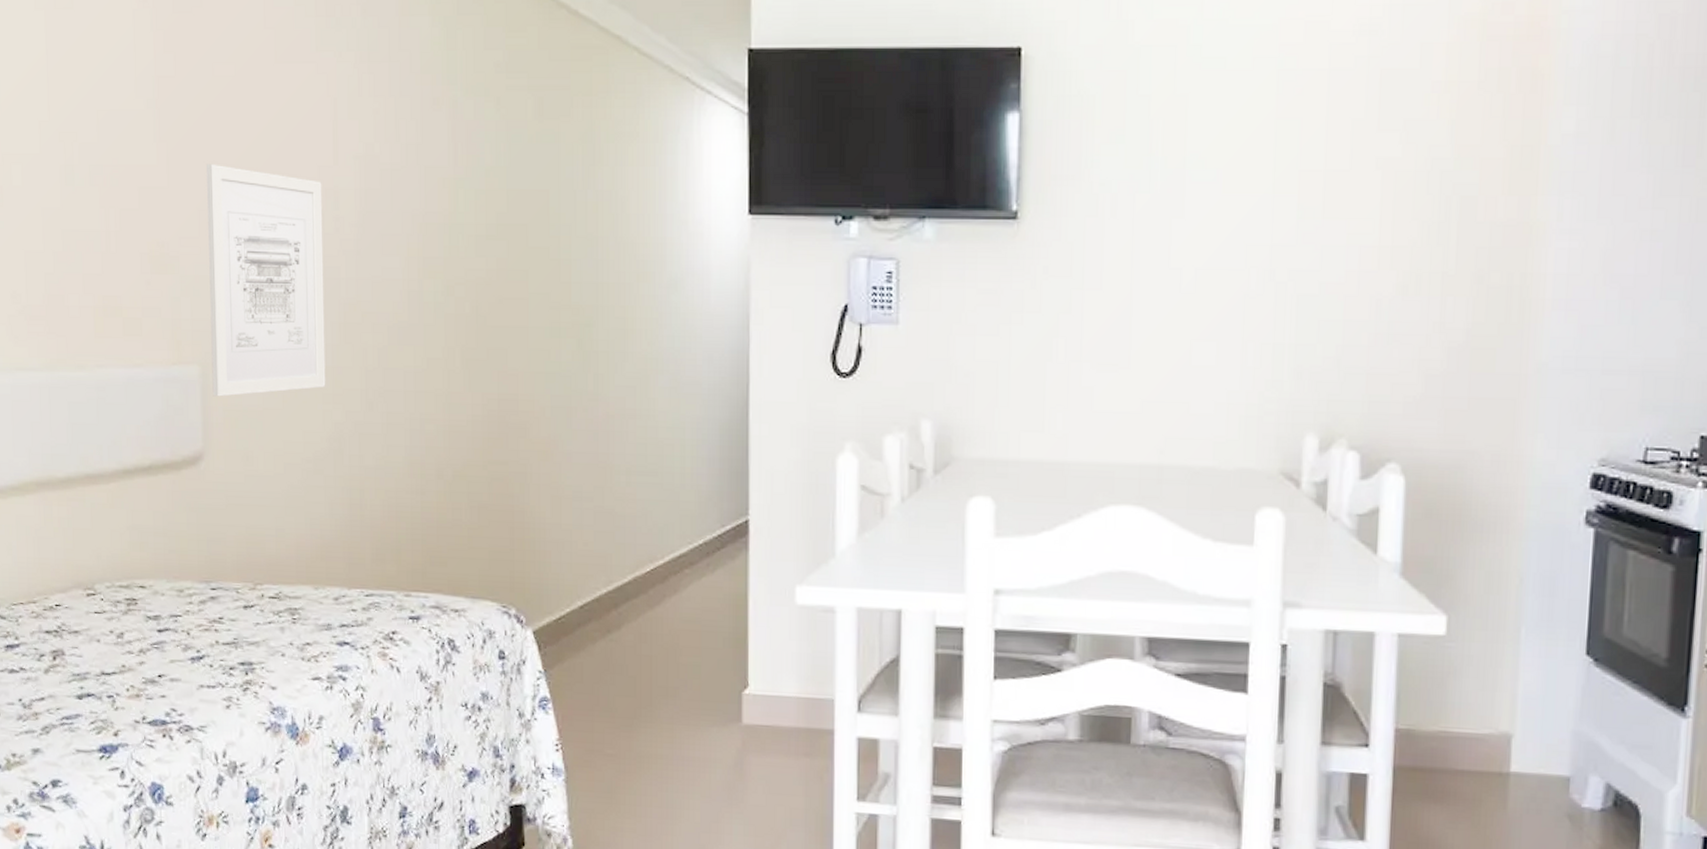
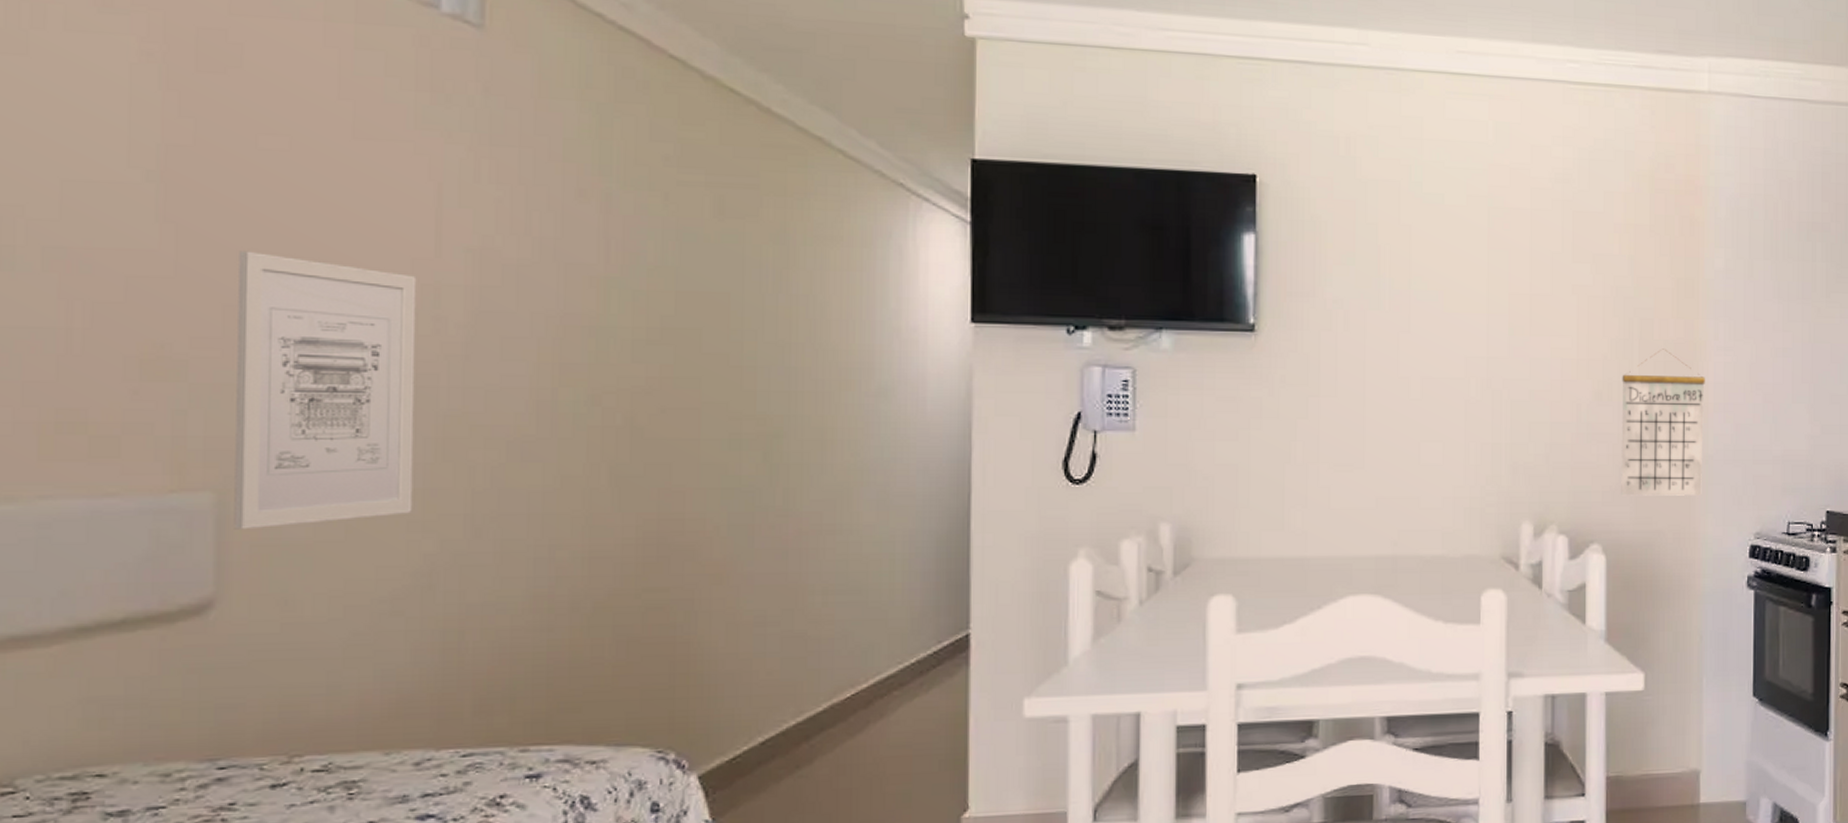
calendar: none [1427,232,1542,411] -> present [1621,349,1705,496]

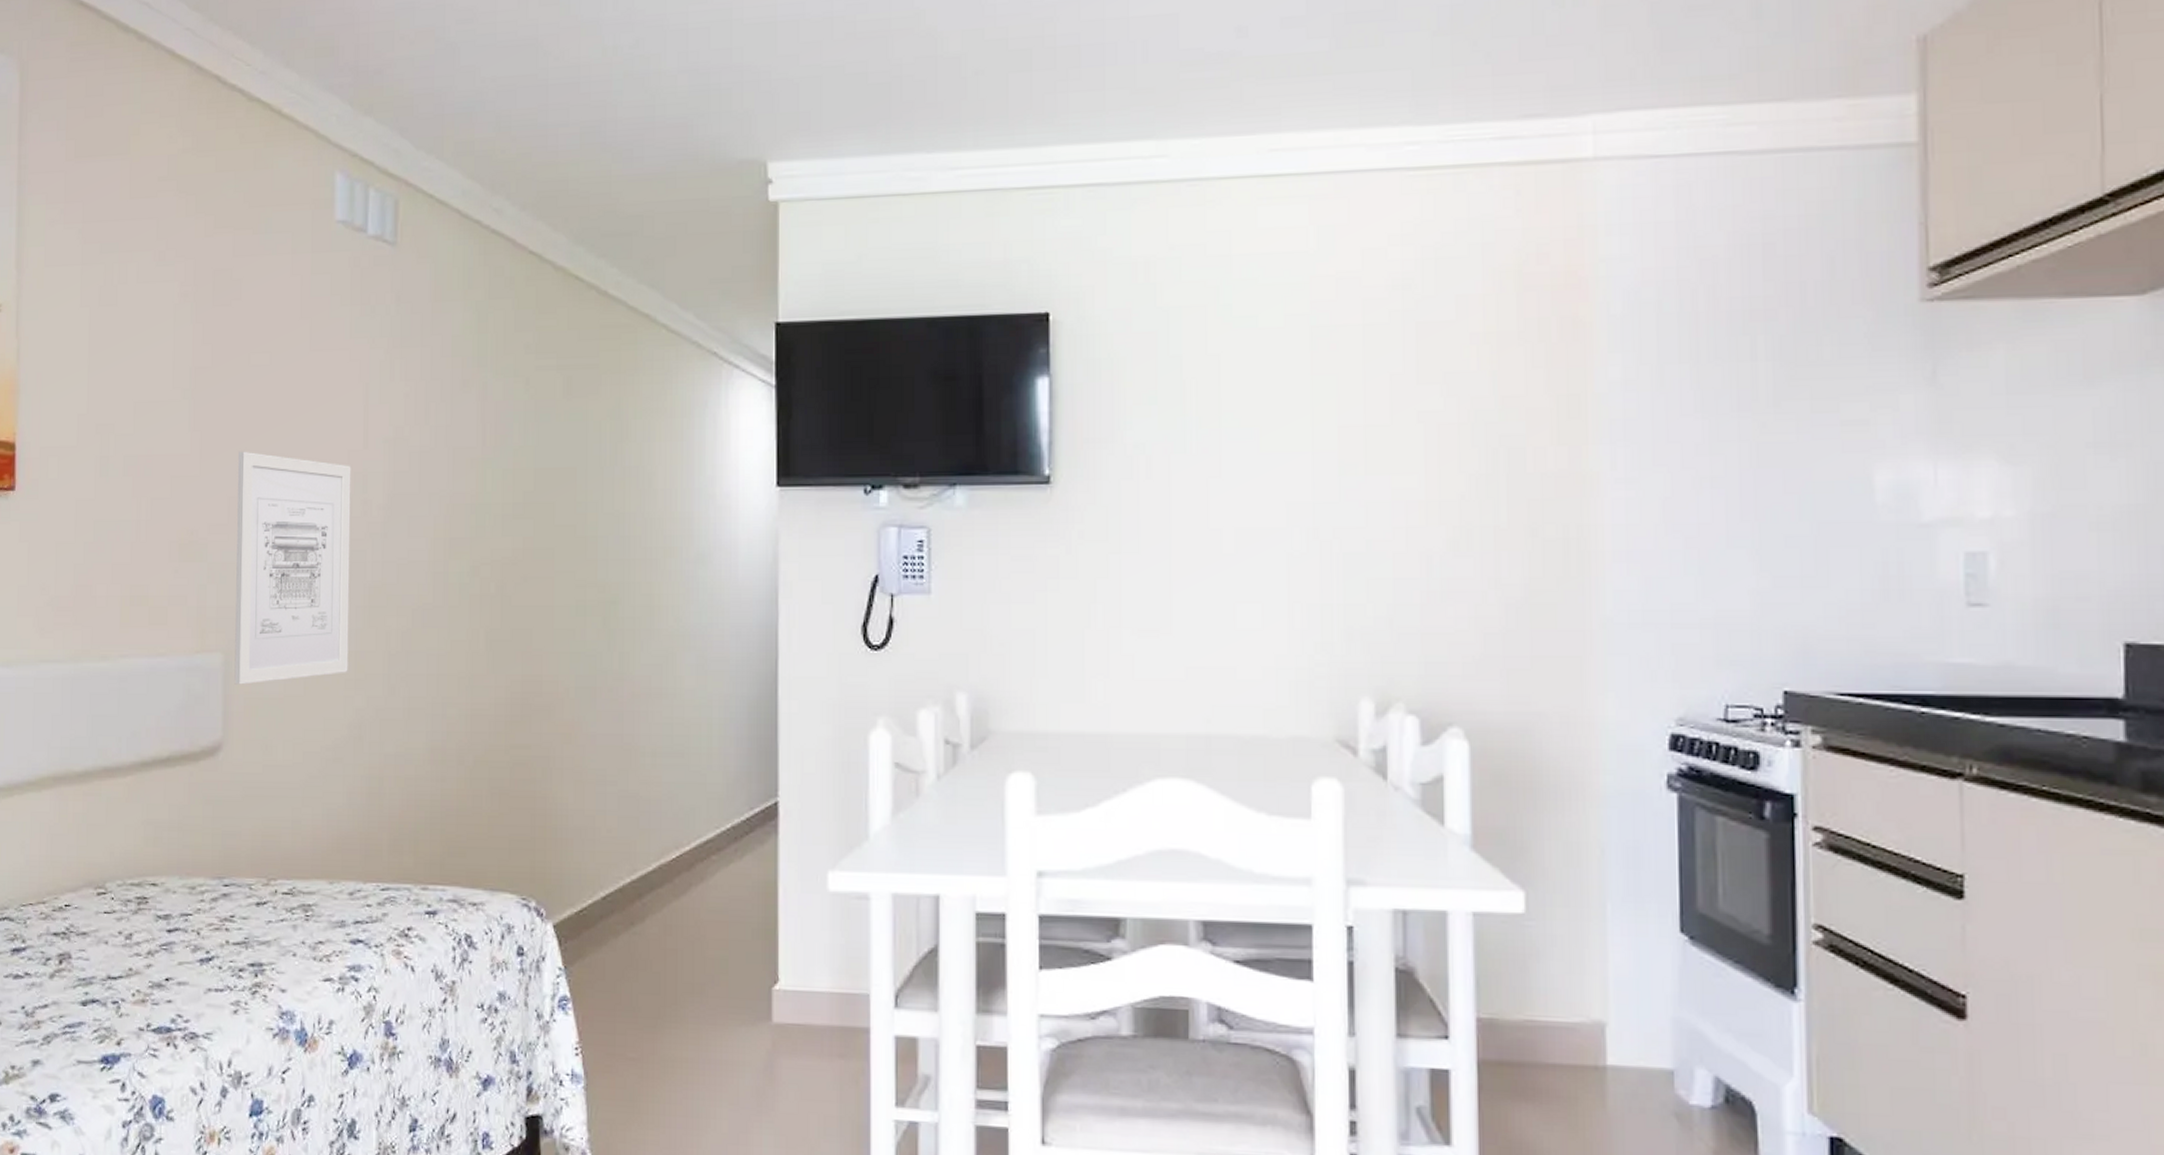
calendar: present [1621,349,1705,496] -> none [1485,484,1599,669]

